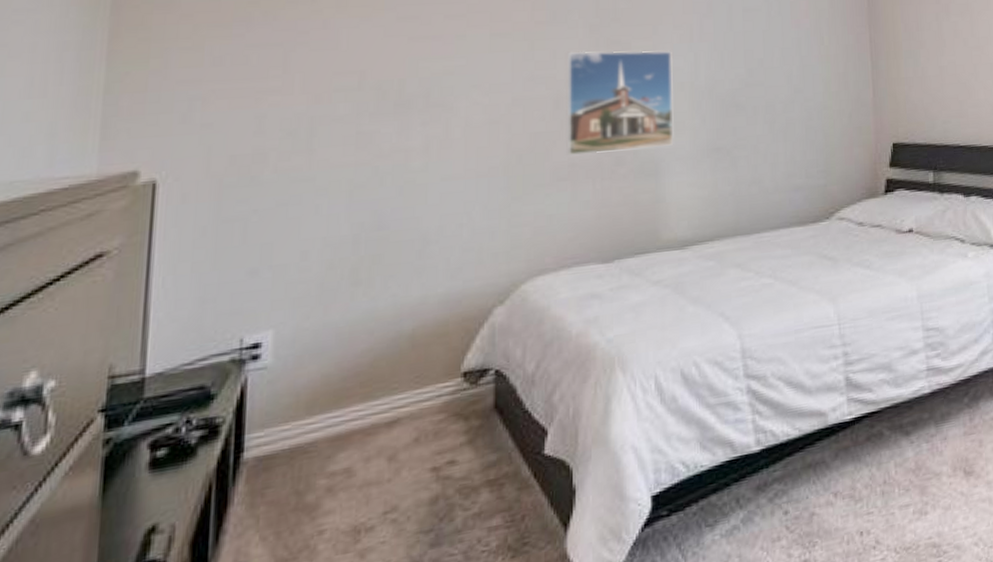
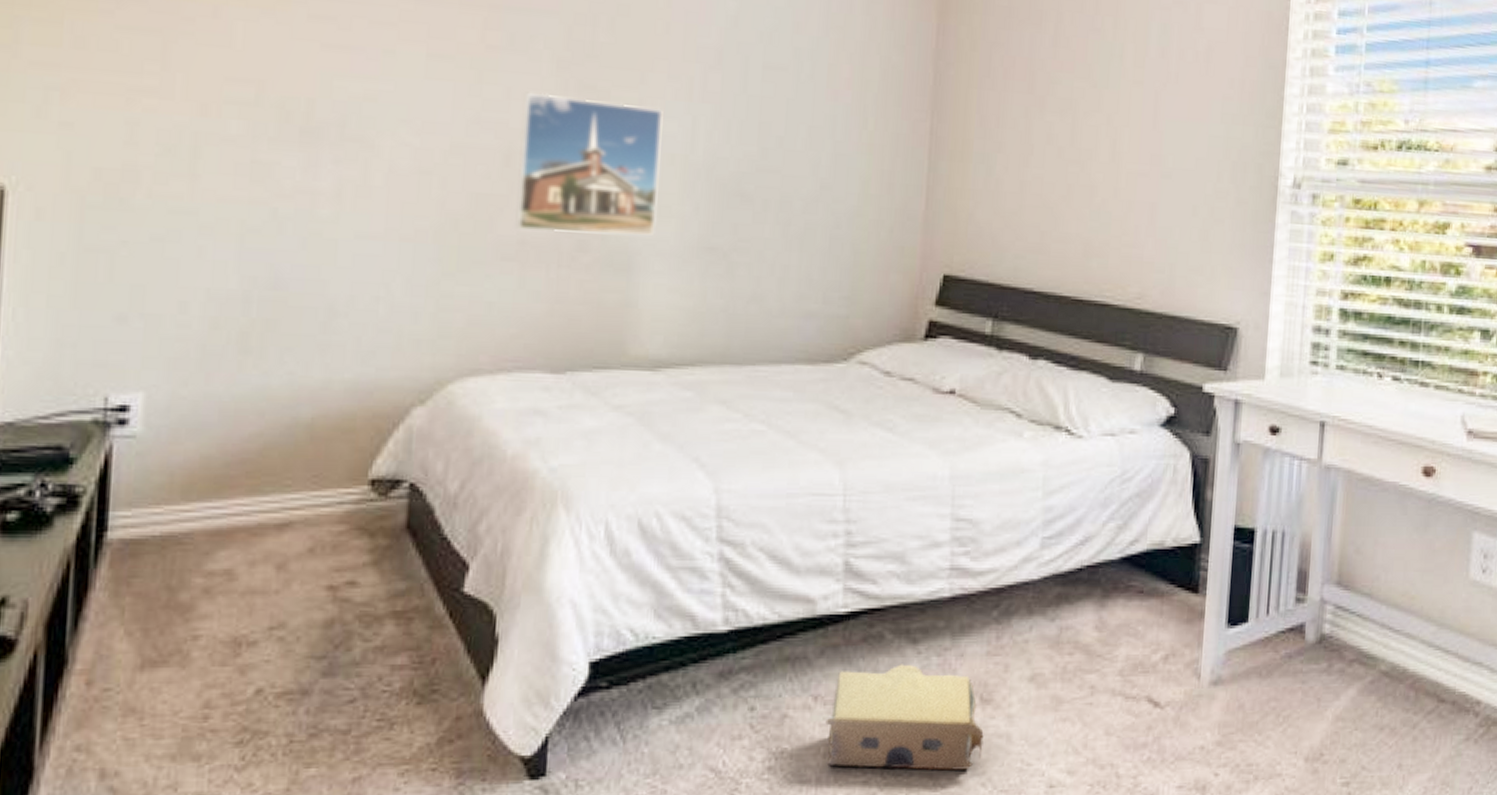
cardboard box: none [846,453,971,551] -> present [825,664,984,771]

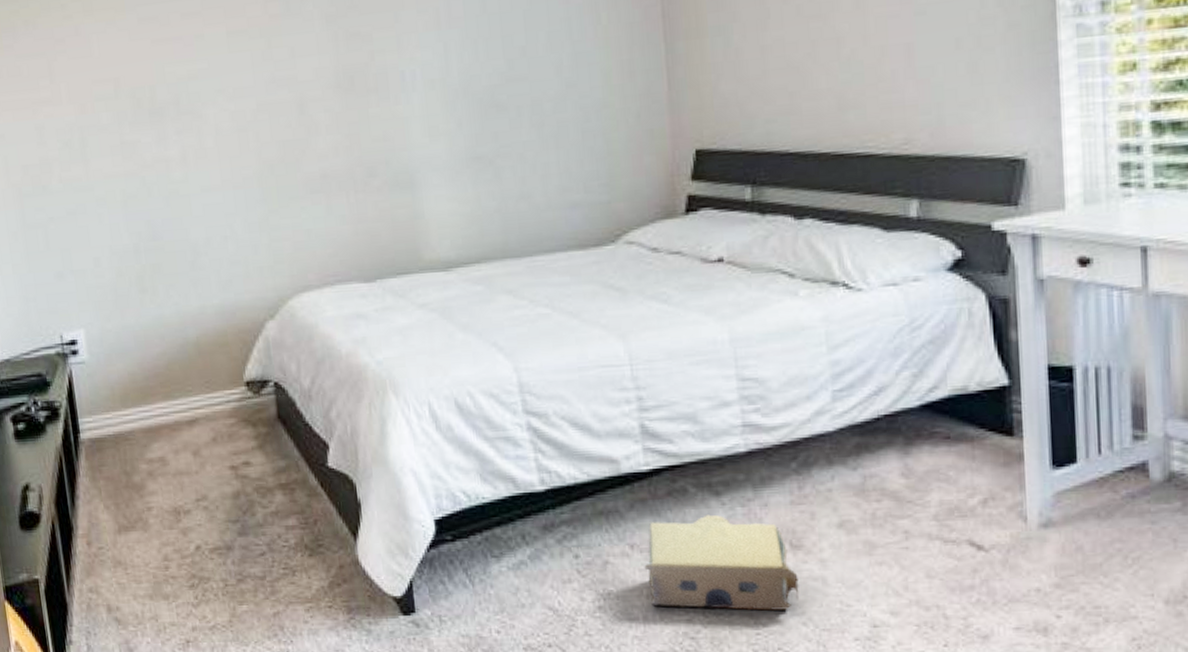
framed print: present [517,93,663,235] -> none [306,41,429,165]

